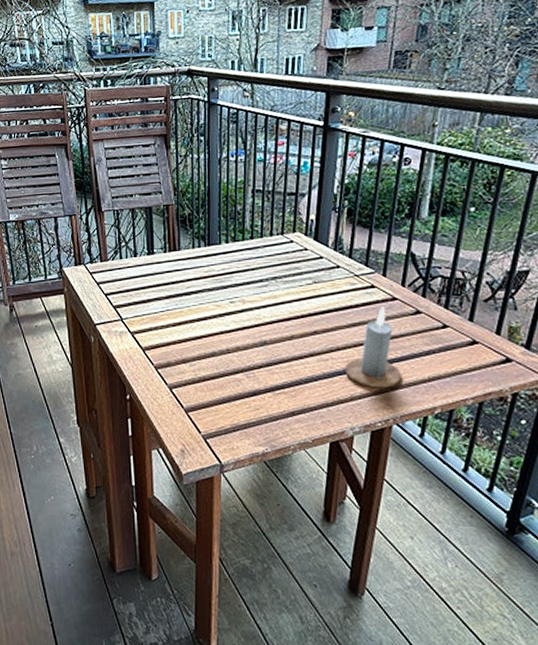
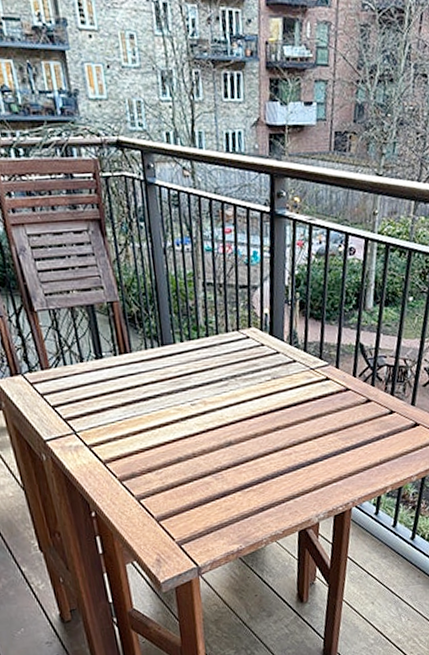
candle: present [344,306,402,388] -> none [306,397,358,476]

